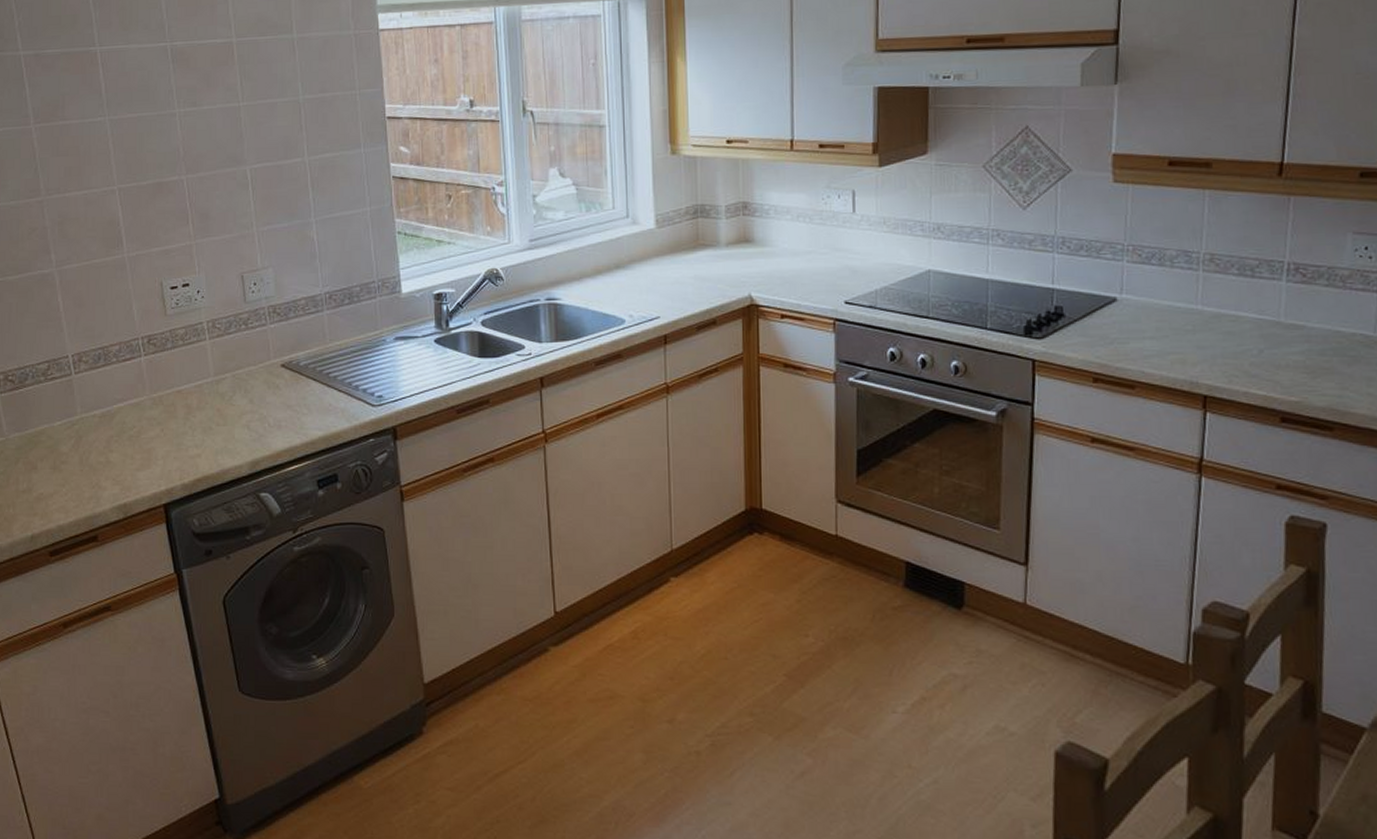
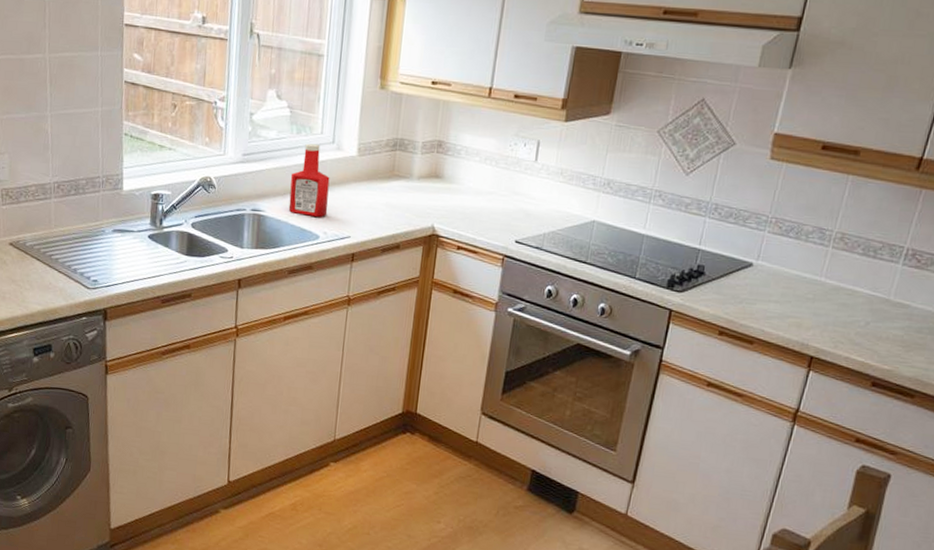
ketchup bottle: none [585,220,631,299] -> present [288,143,330,217]

